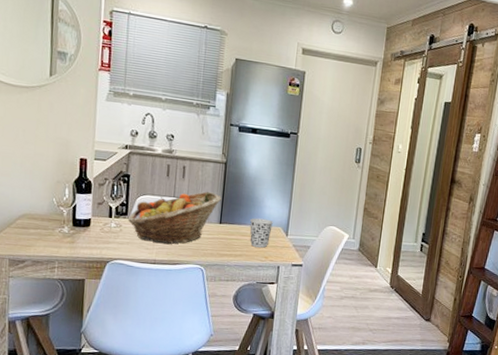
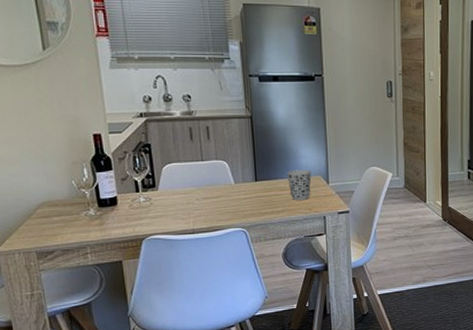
fruit basket: present [128,191,221,245] -> none [157,150,253,211]

